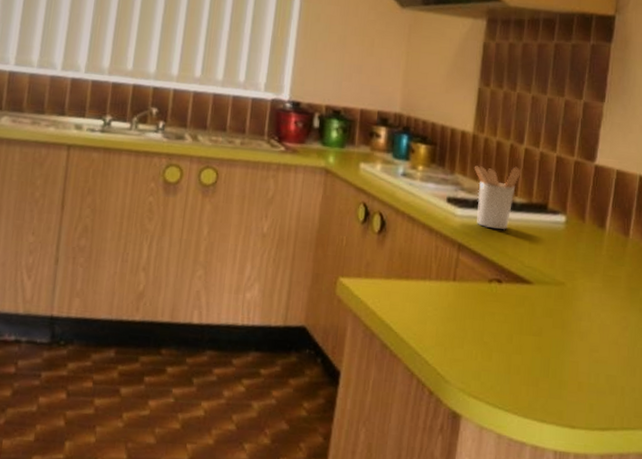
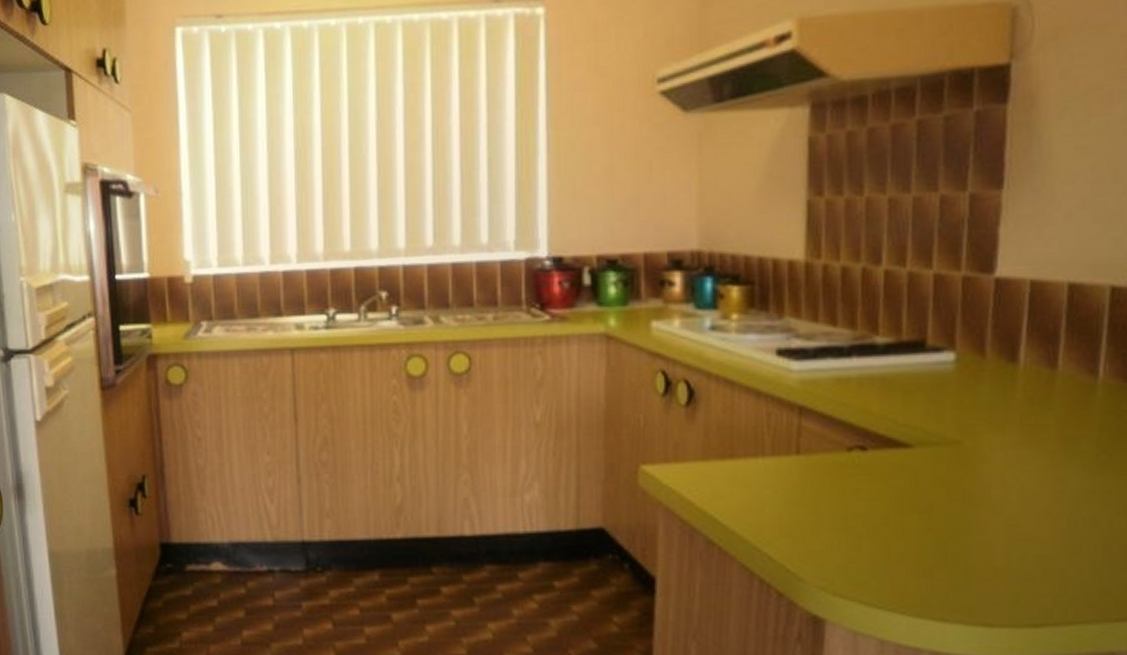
utensil holder: present [474,166,522,230] -> none [811,296,882,382]

